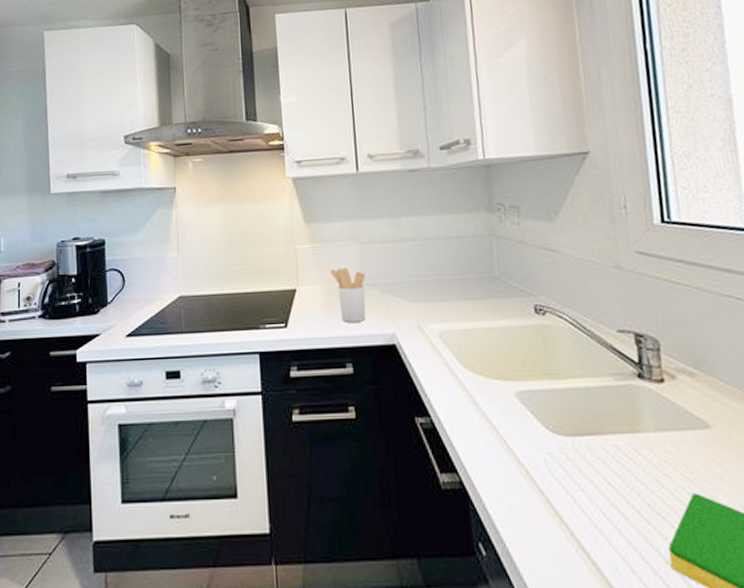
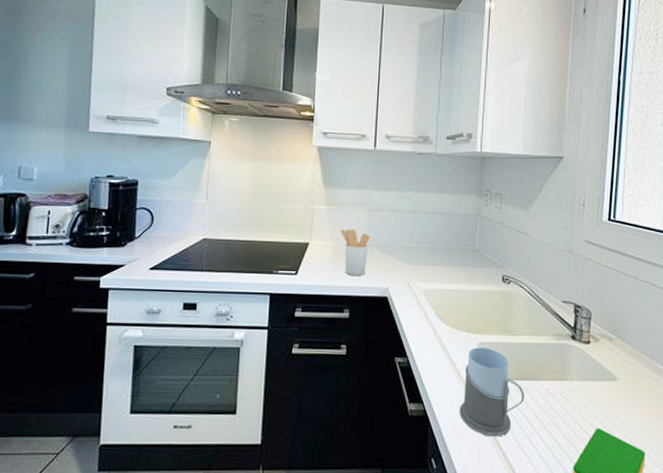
mug: none [504,397,589,512] -> present [459,347,525,437]

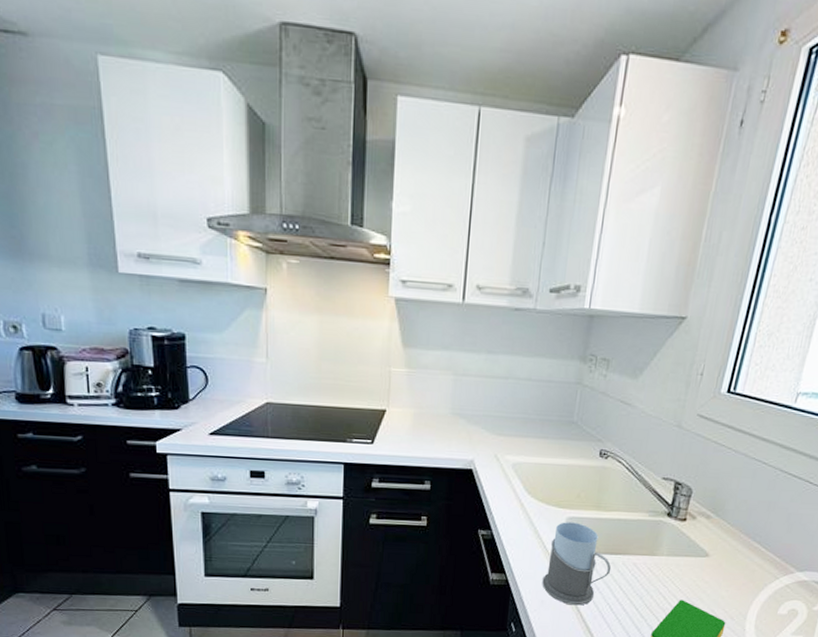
utensil holder: present [340,228,370,277] -> none [422,395,455,447]

